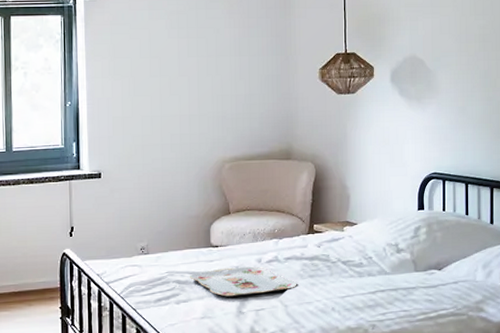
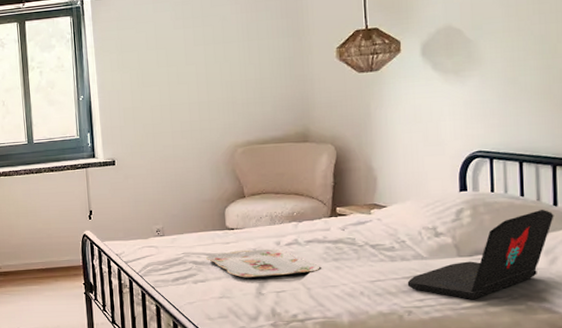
laptop: none [372,226,491,313] -> present [407,209,554,300]

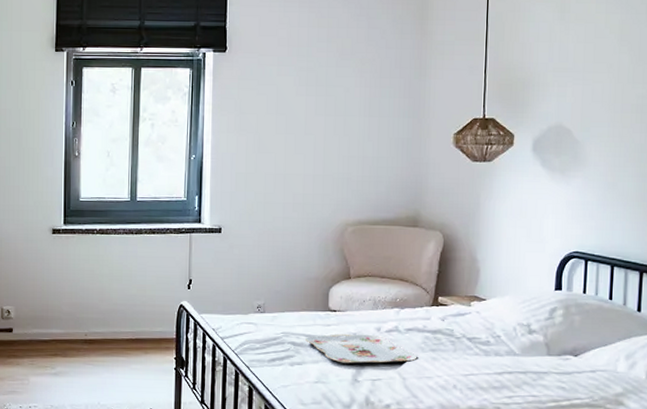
laptop: present [407,209,554,300] -> none [498,313,637,400]

